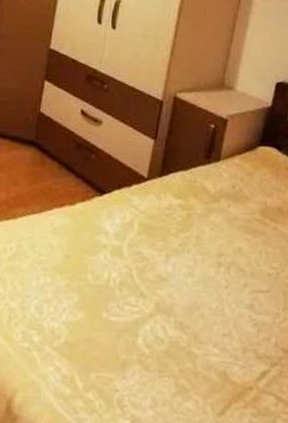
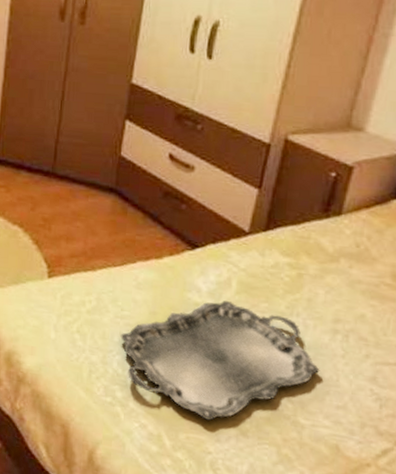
serving tray: none [38,241,208,358] -> present [120,300,320,421]

